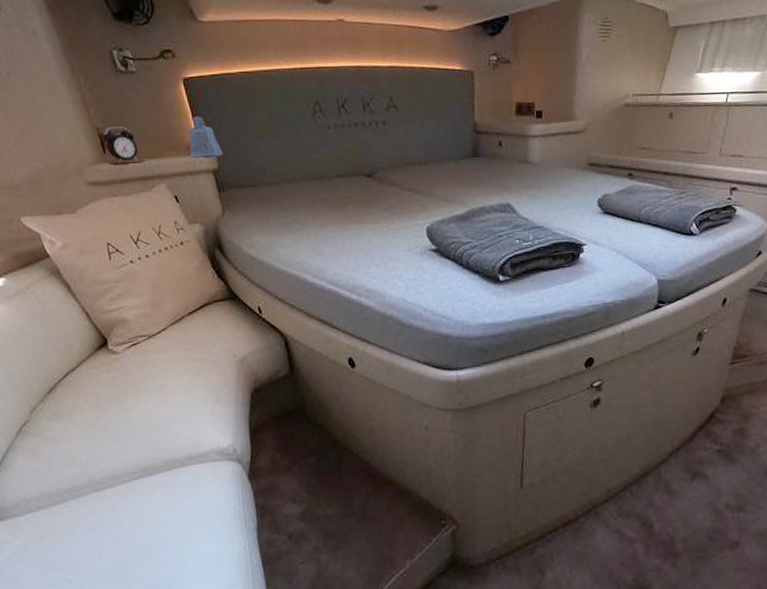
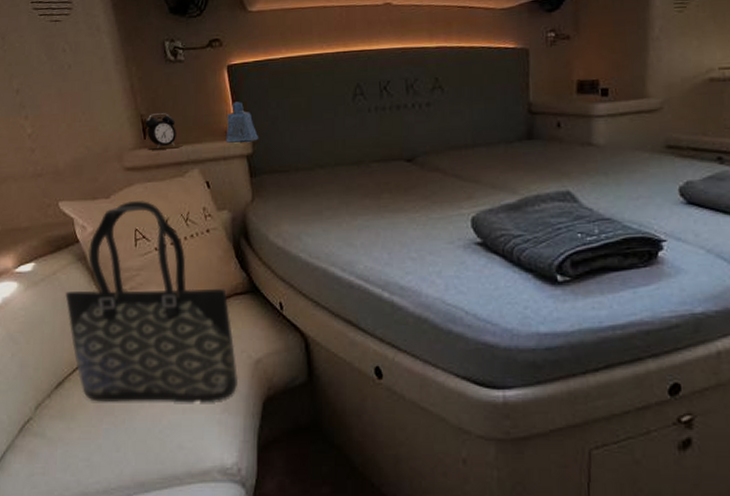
tote bag: none [43,215,226,403] -> present [65,200,239,403]

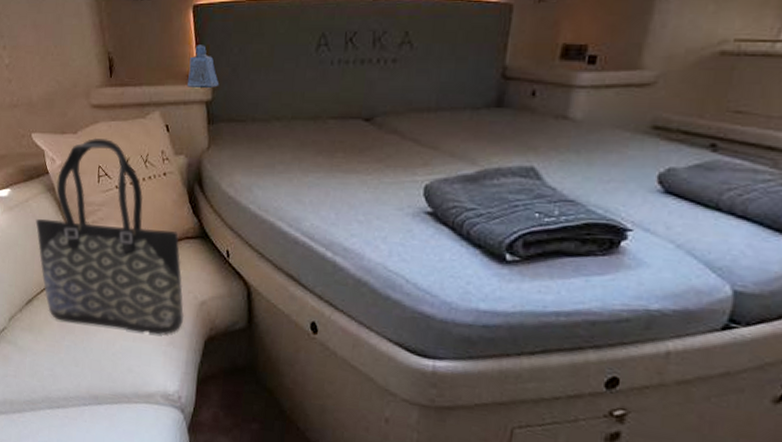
alarm clock: present [145,113,182,150] -> none [112,52,146,89]

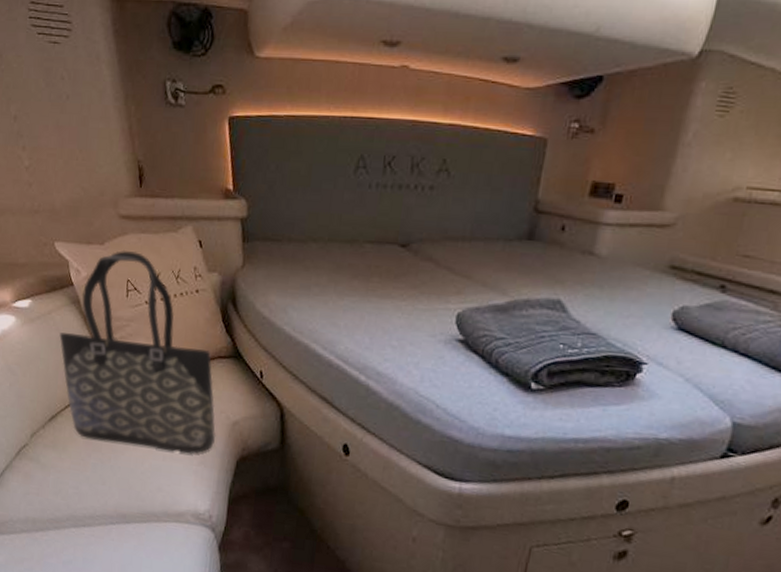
perfume bottle: present [188,45,220,88] -> none [222,159,255,204]

